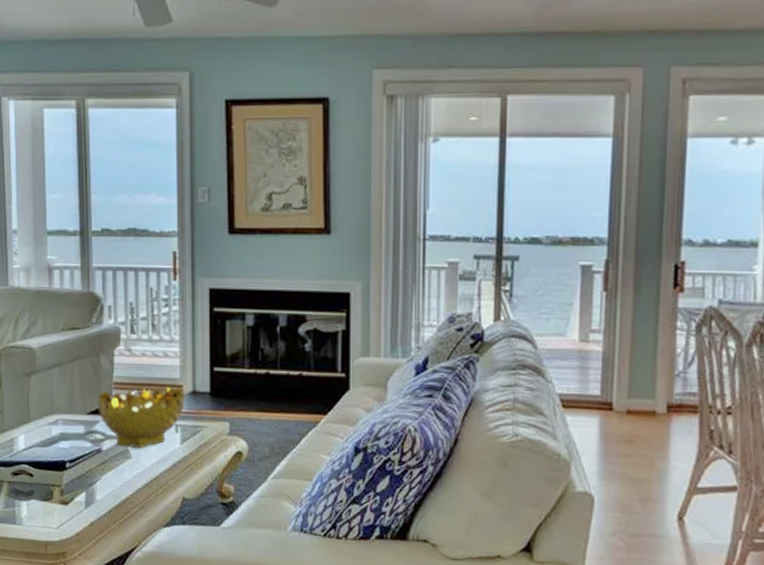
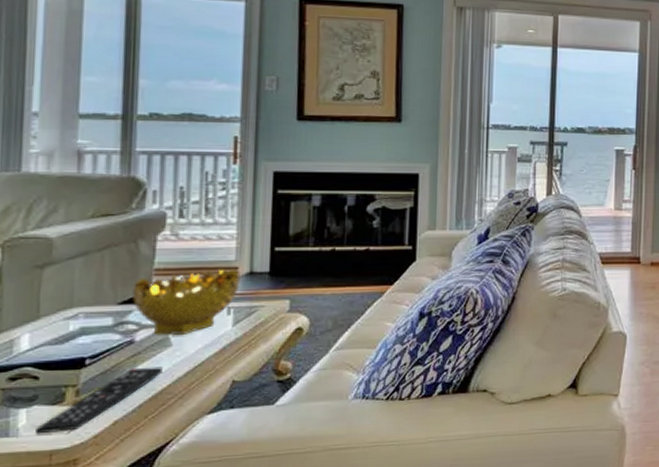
remote control: none [34,475,125,526] -> present [35,366,163,435]

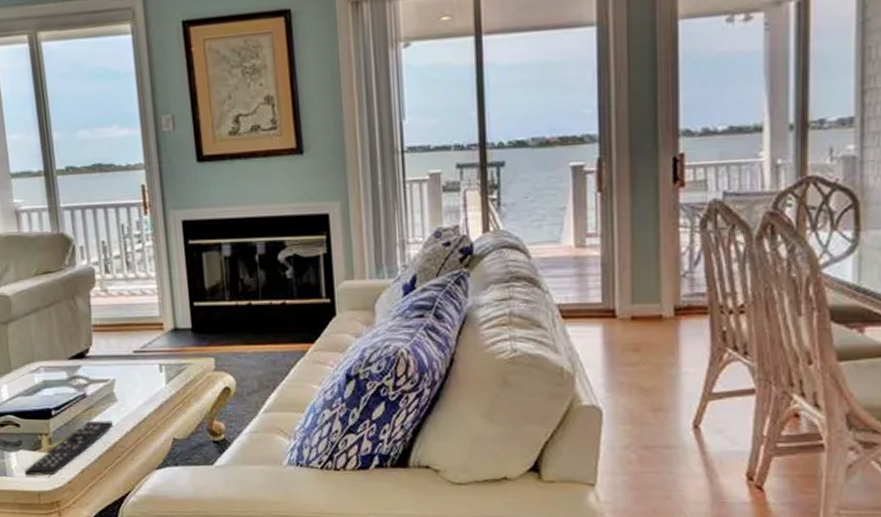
decorative bowl: present [133,269,240,336] -> none [78,325,167,392]

